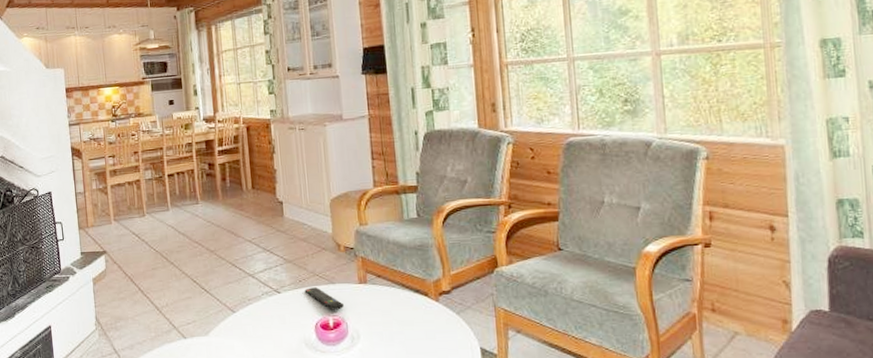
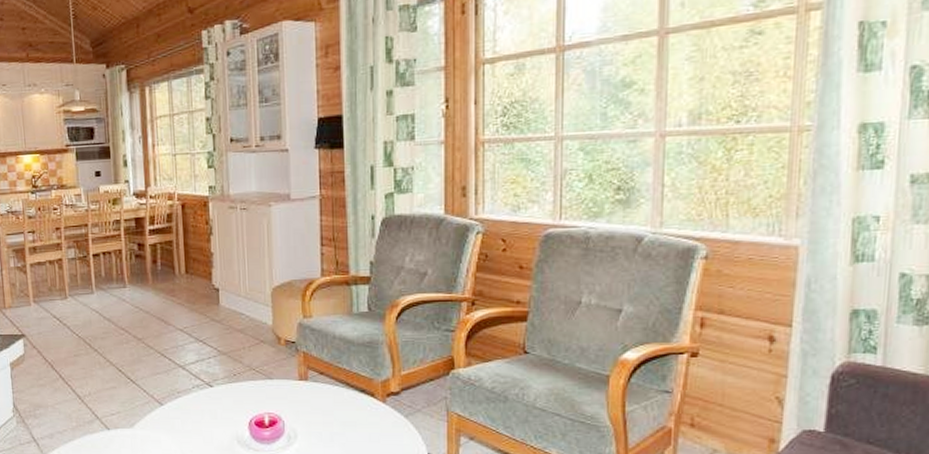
remote control: present [304,287,345,310] -> none [239,382,282,407]

